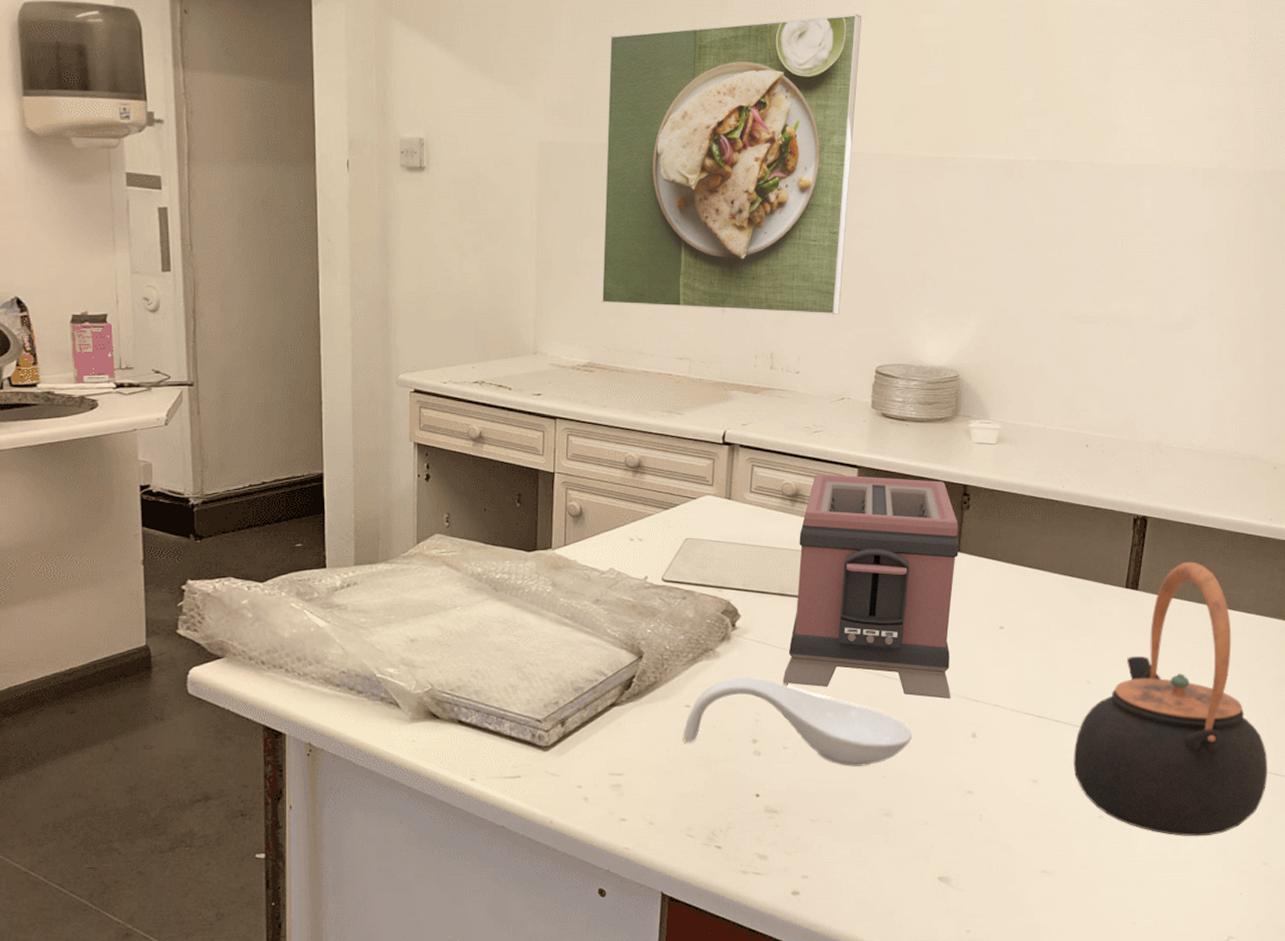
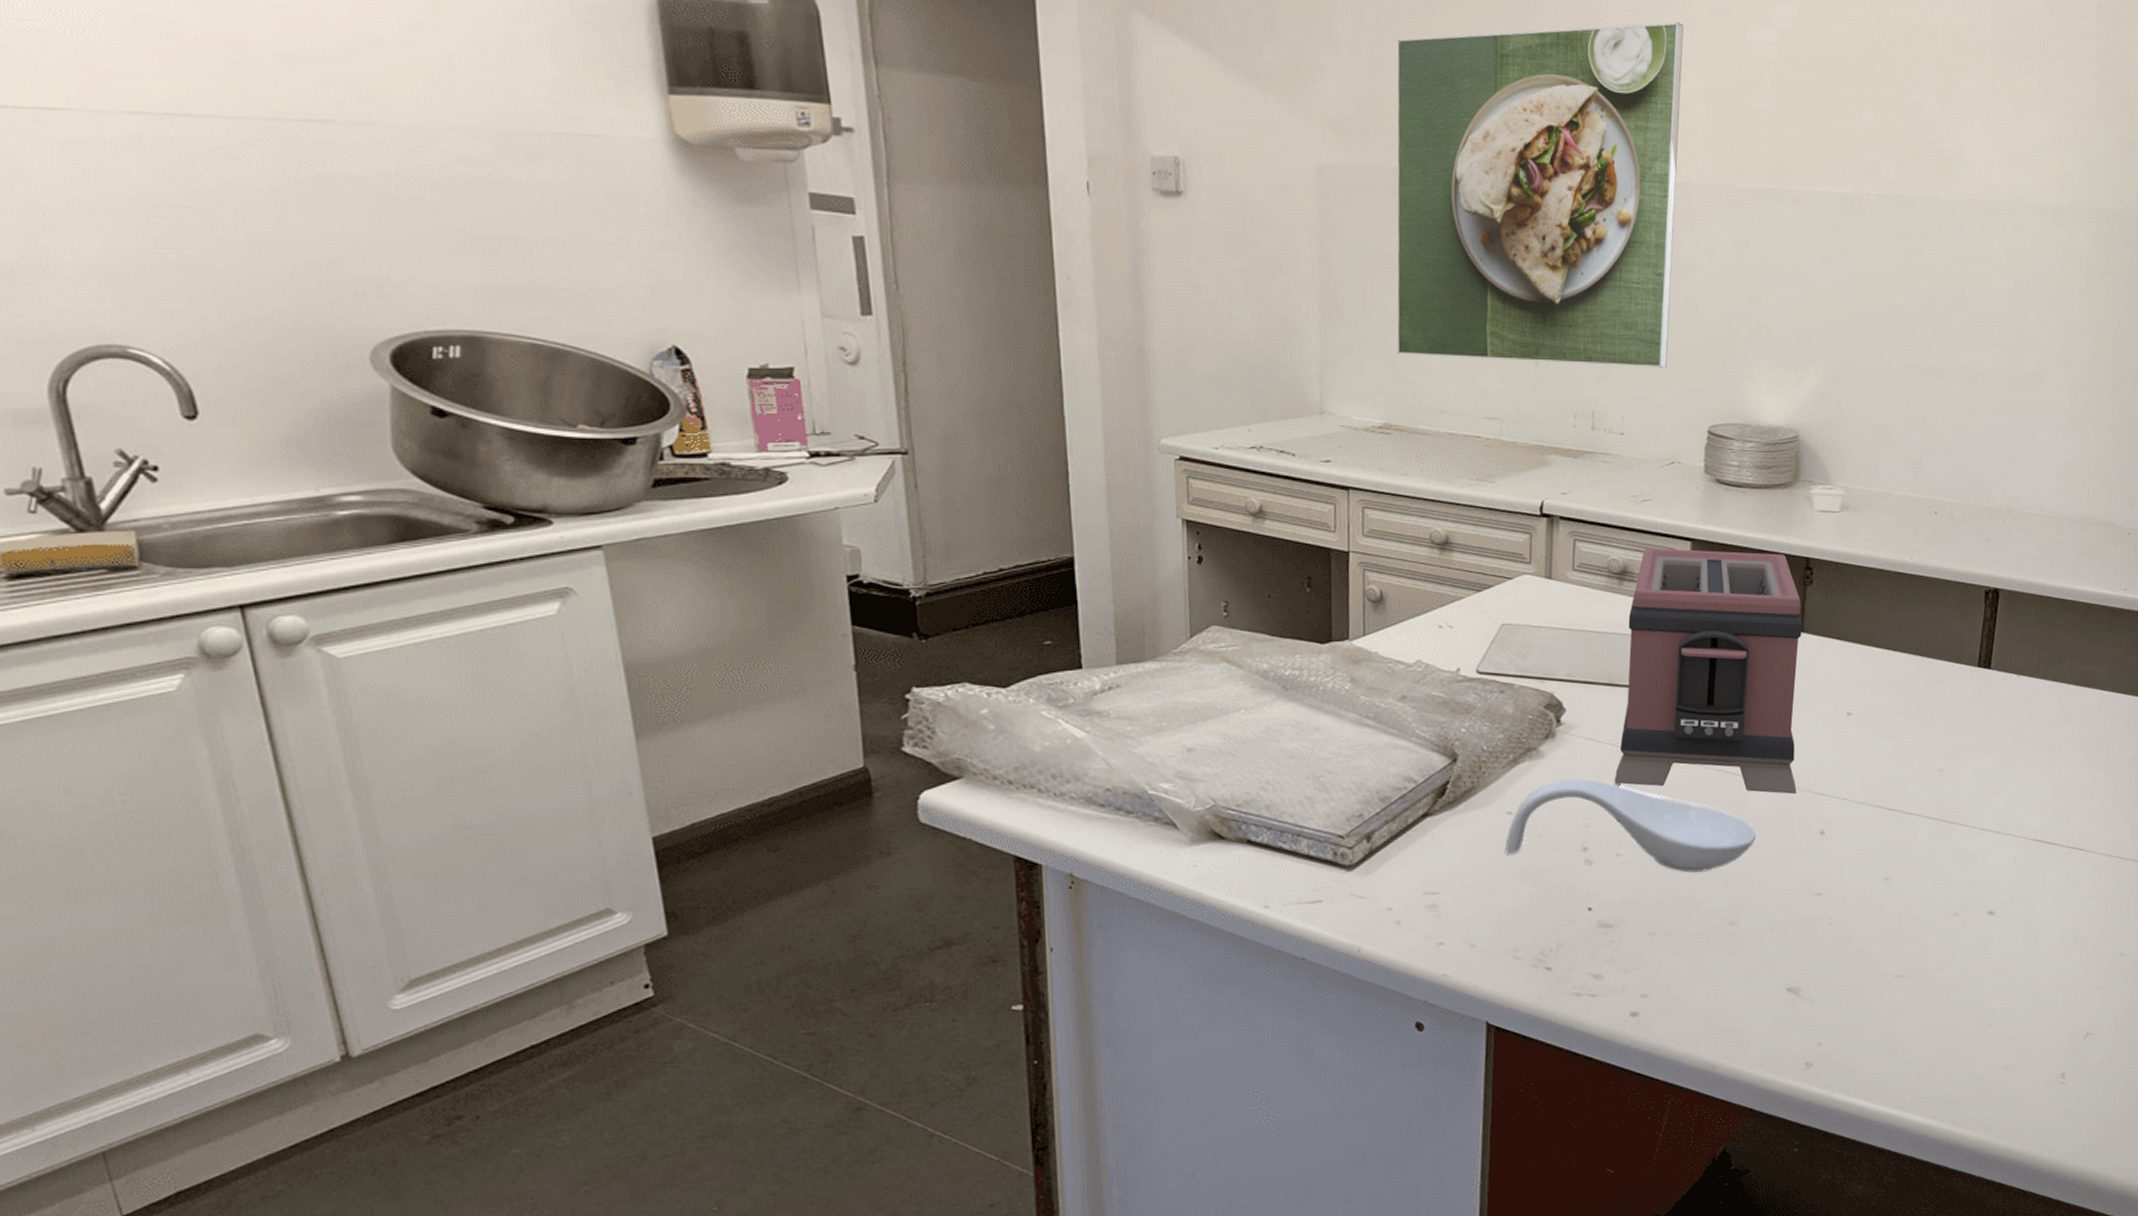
teapot: present [1073,561,1268,837] -> none [1926,636,2125,930]

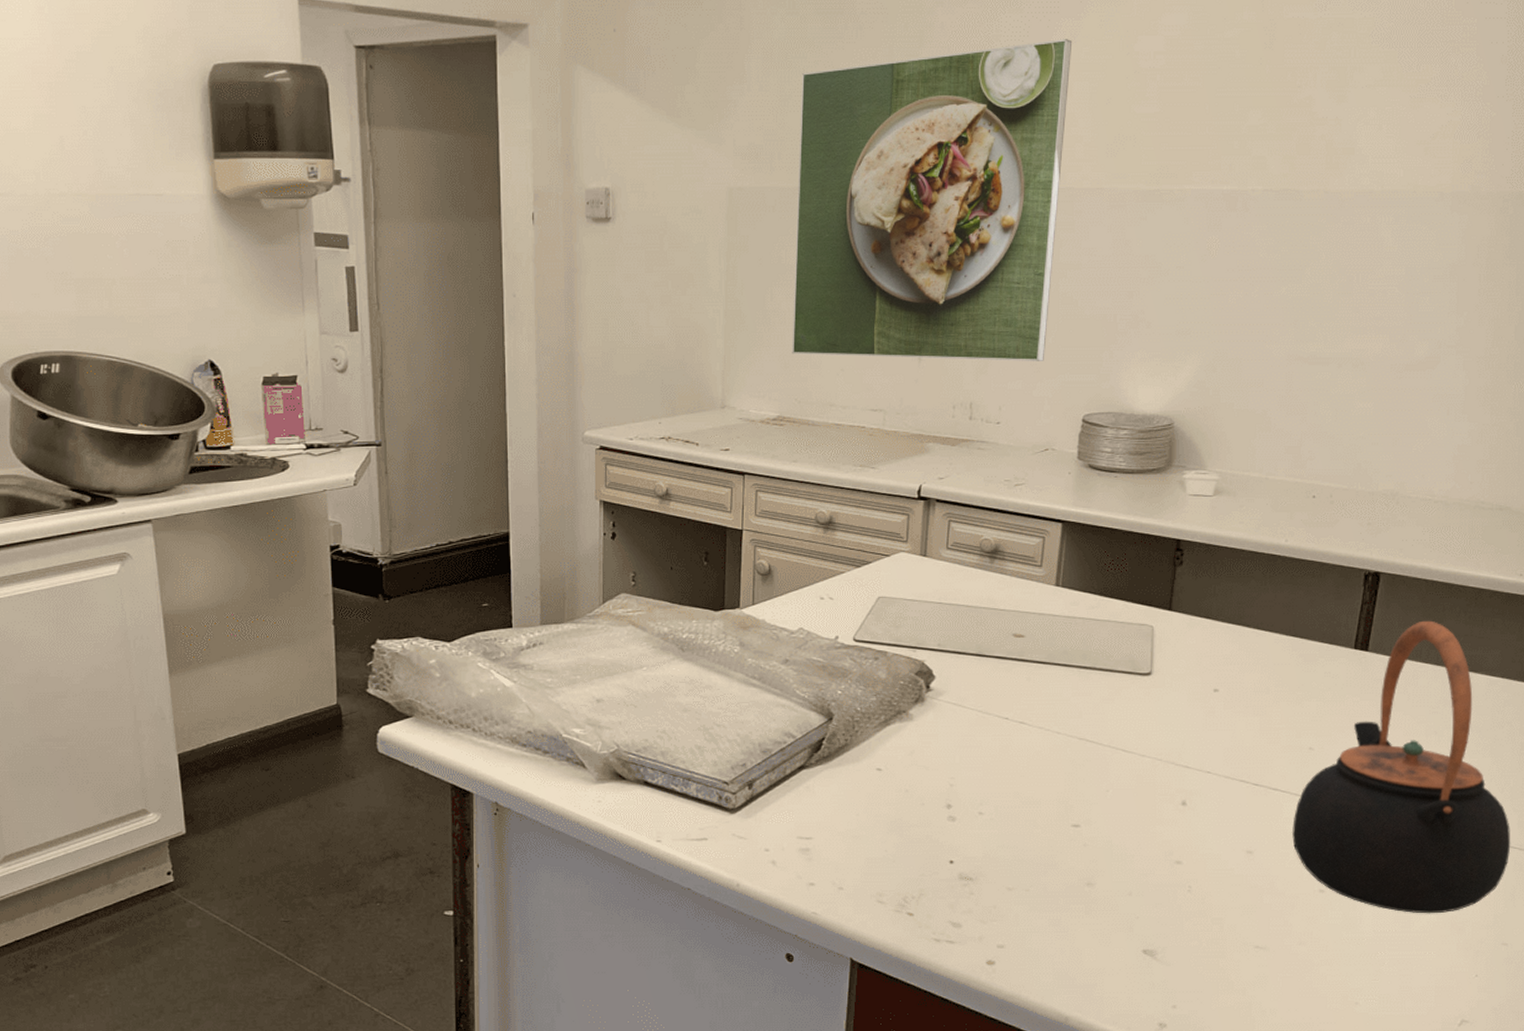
spoon rest: present [1505,778,1756,873] -> none [874,741,1116,835]
toaster: present [1614,547,1803,794] -> none [979,528,1171,765]
teapot: none [1926,636,2125,930] -> present [1292,620,1511,914]

